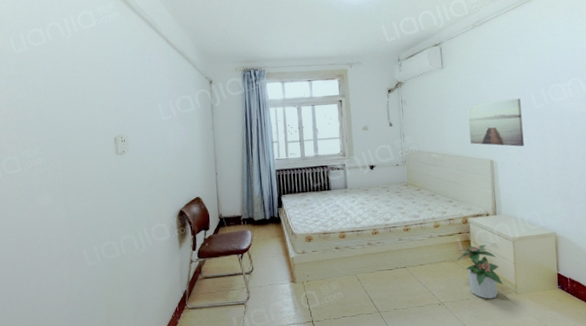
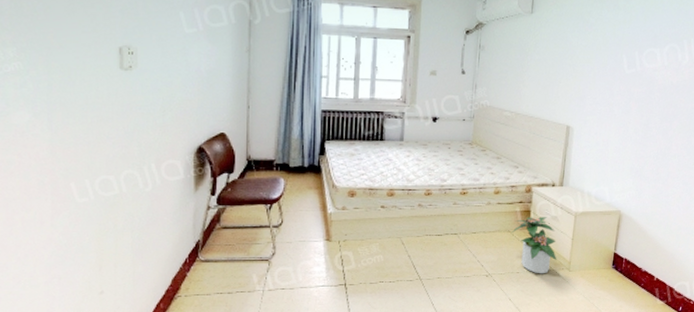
wall art: present [468,98,524,147] -> none [549,59,611,115]

